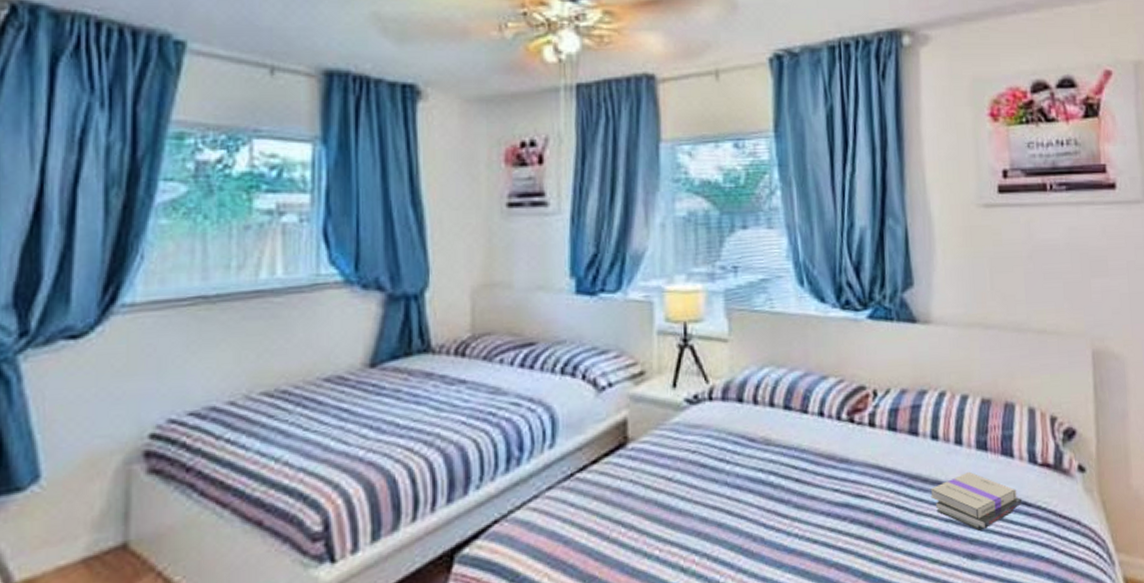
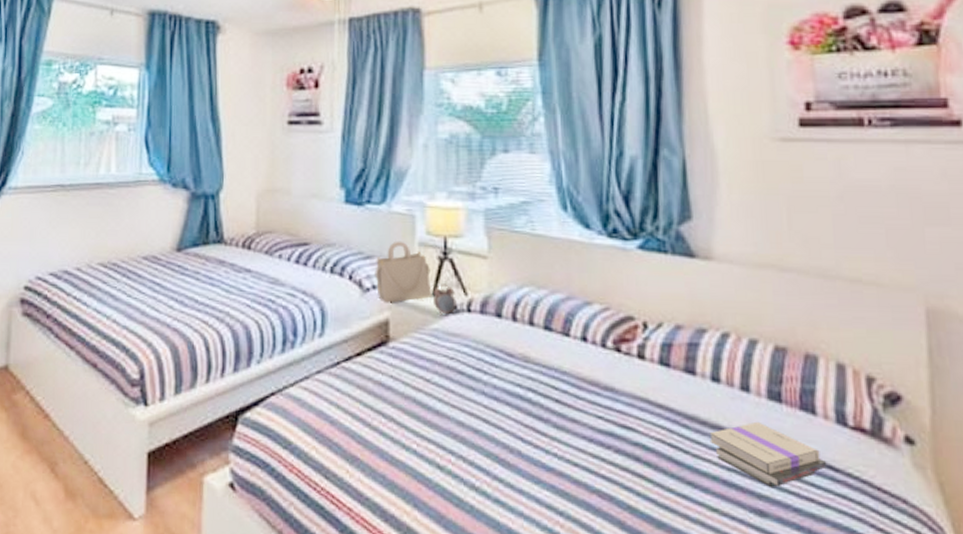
handbag: none [610,331,673,401] -> present [375,241,432,303]
alarm clock: none [674,373,698,408] -> present [434,284,457,316]

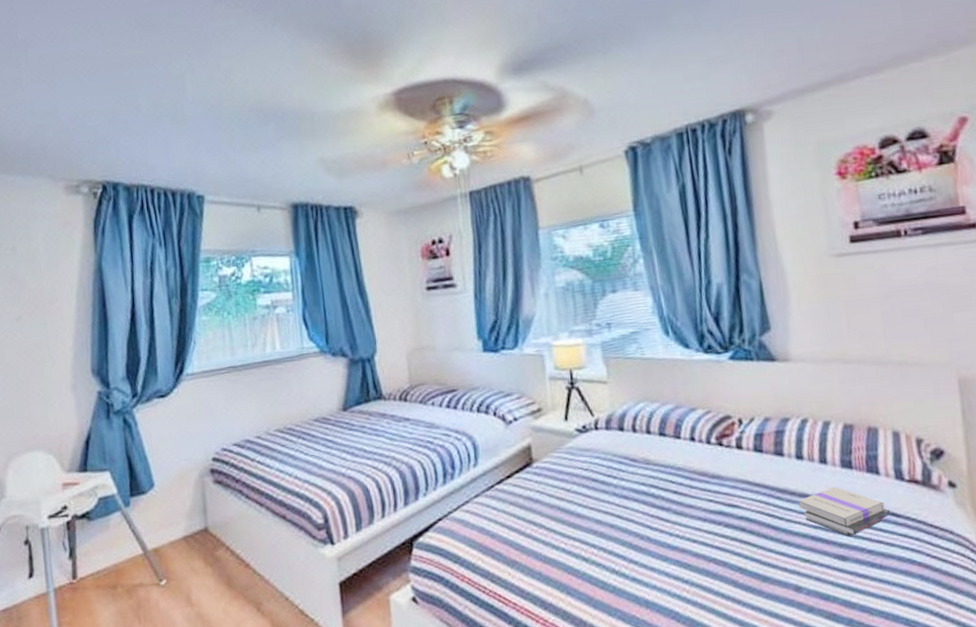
handbag: present [375,241,432,303] -> none [514,377,565,431]
alarm clock: present [434,284,457,316] -> none [565,408,586,436]

